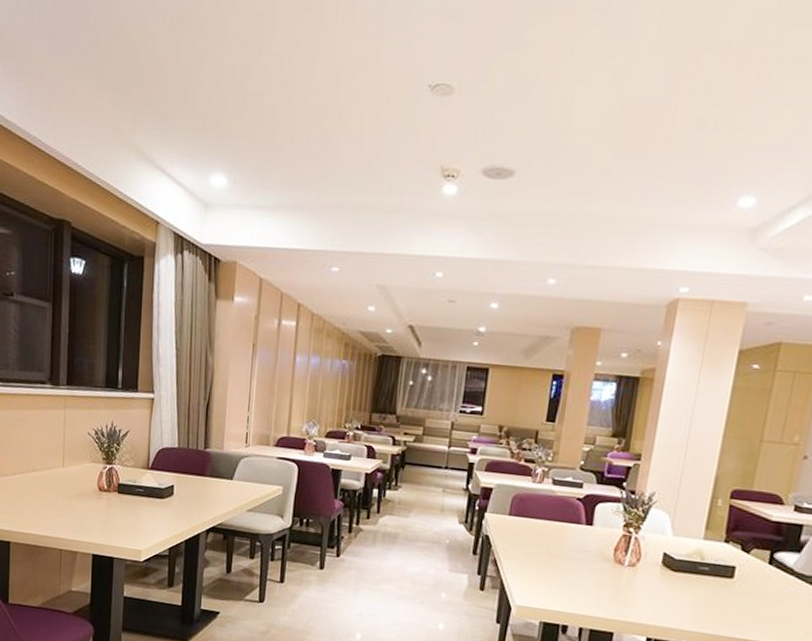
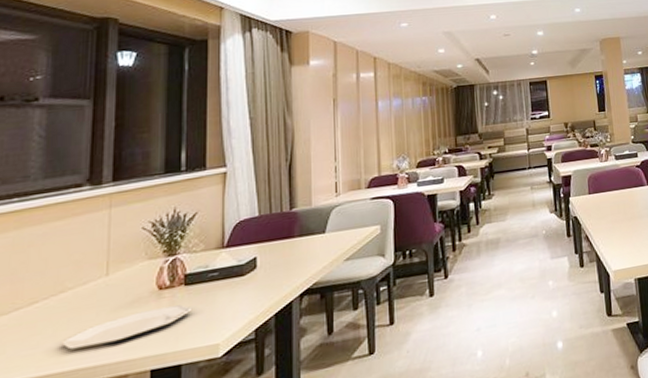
plate: none [33,504,123,524] -> present [60,305,193,350]

